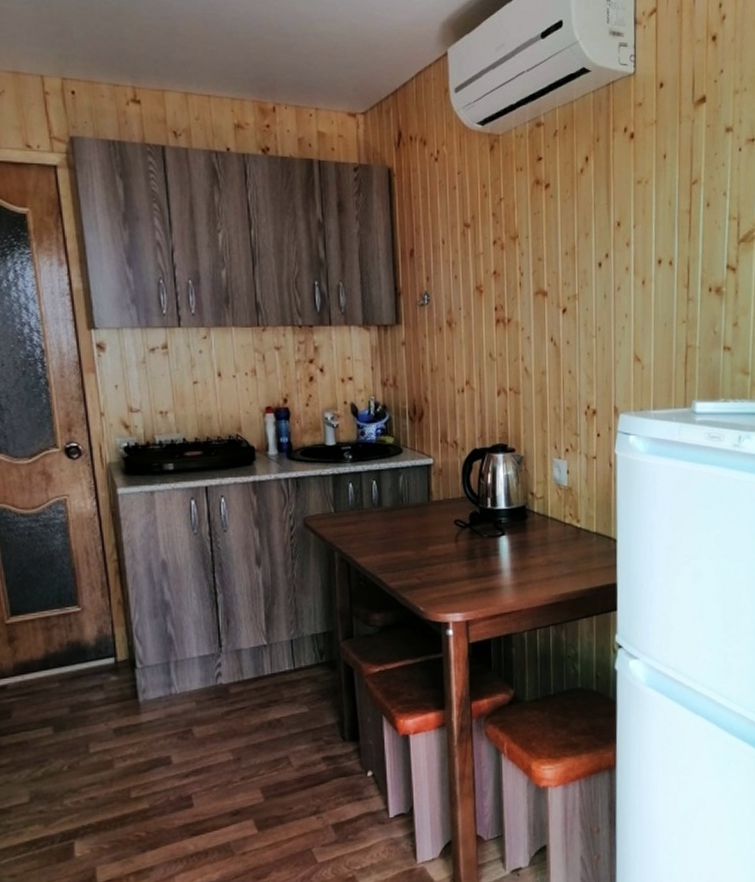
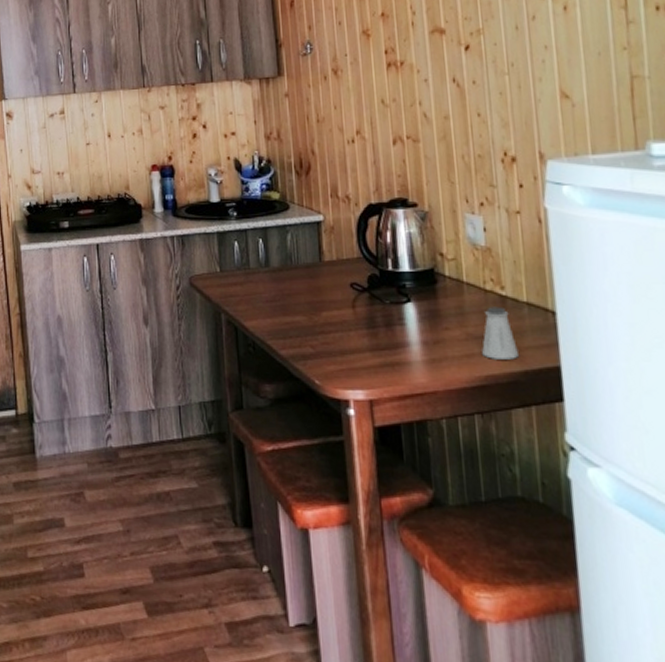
saltshaker: none [559,537,586,580] -> present [482,307,519,360]

